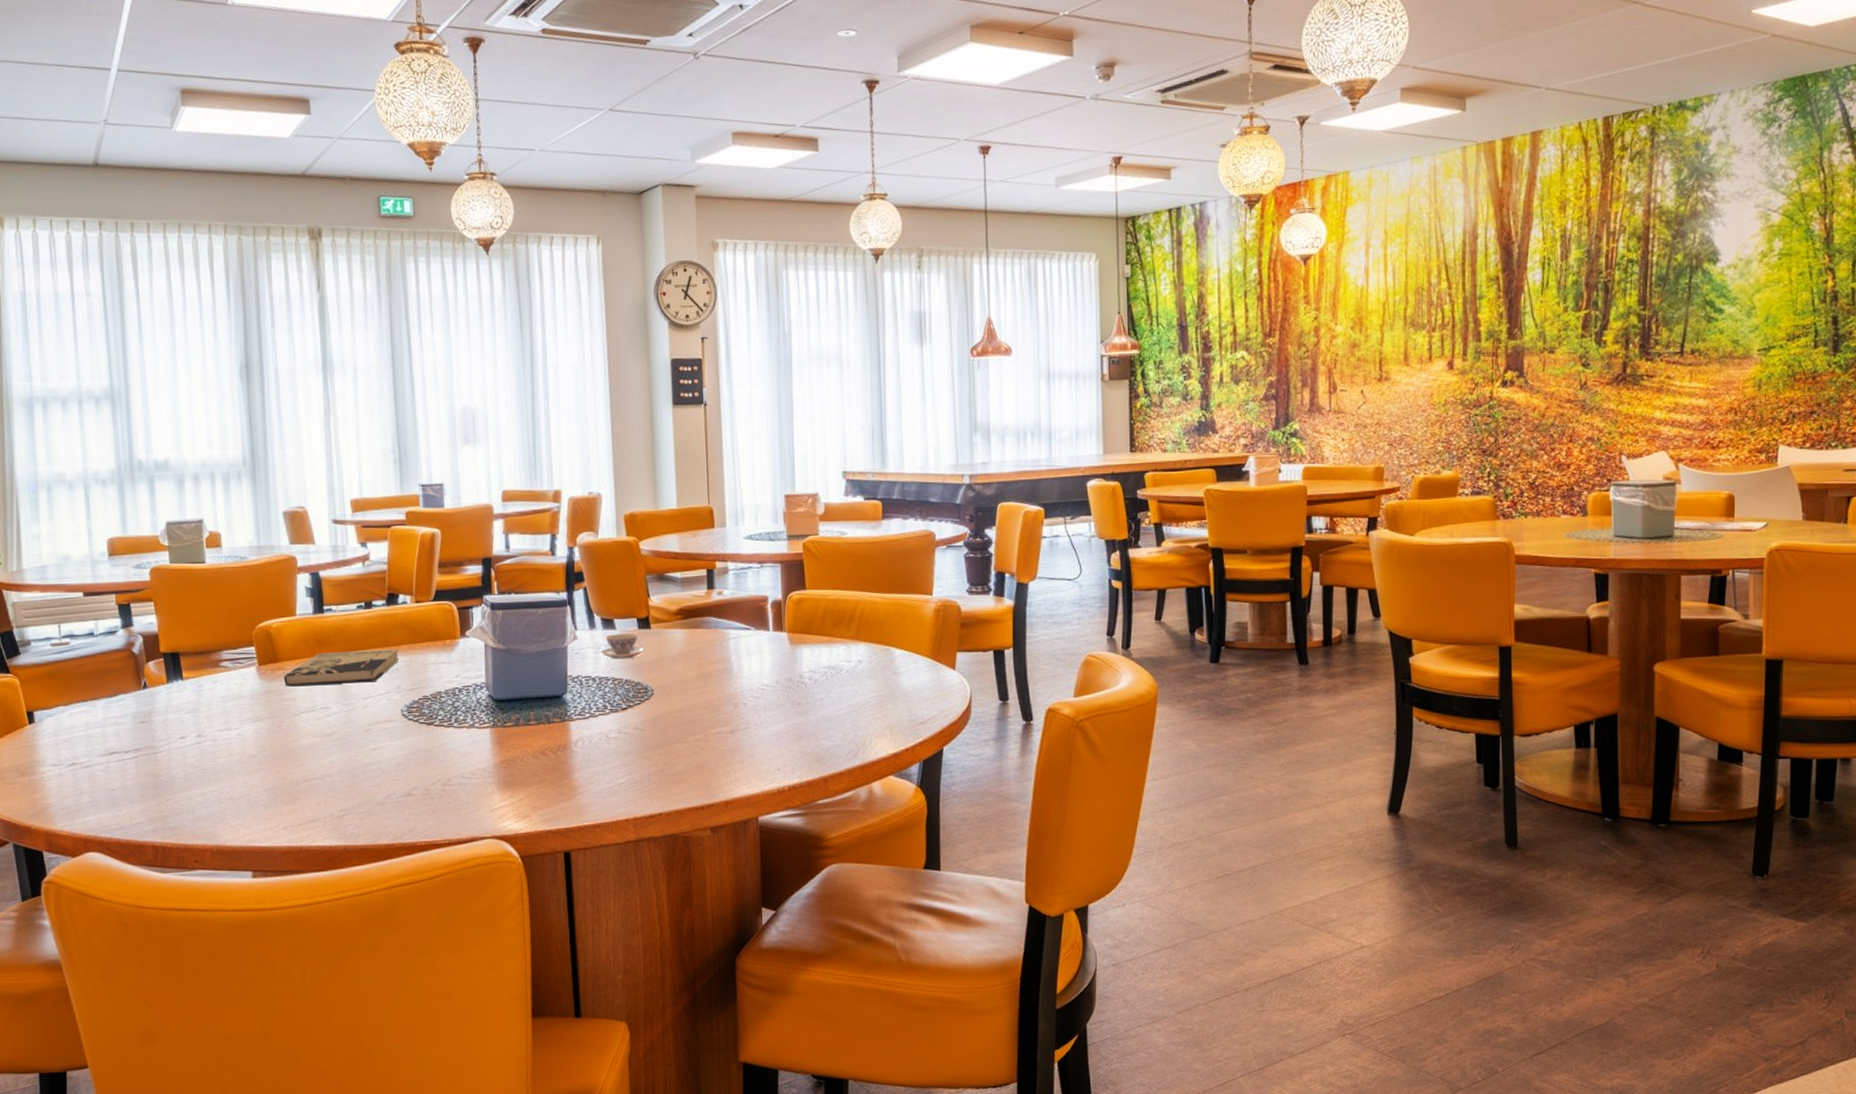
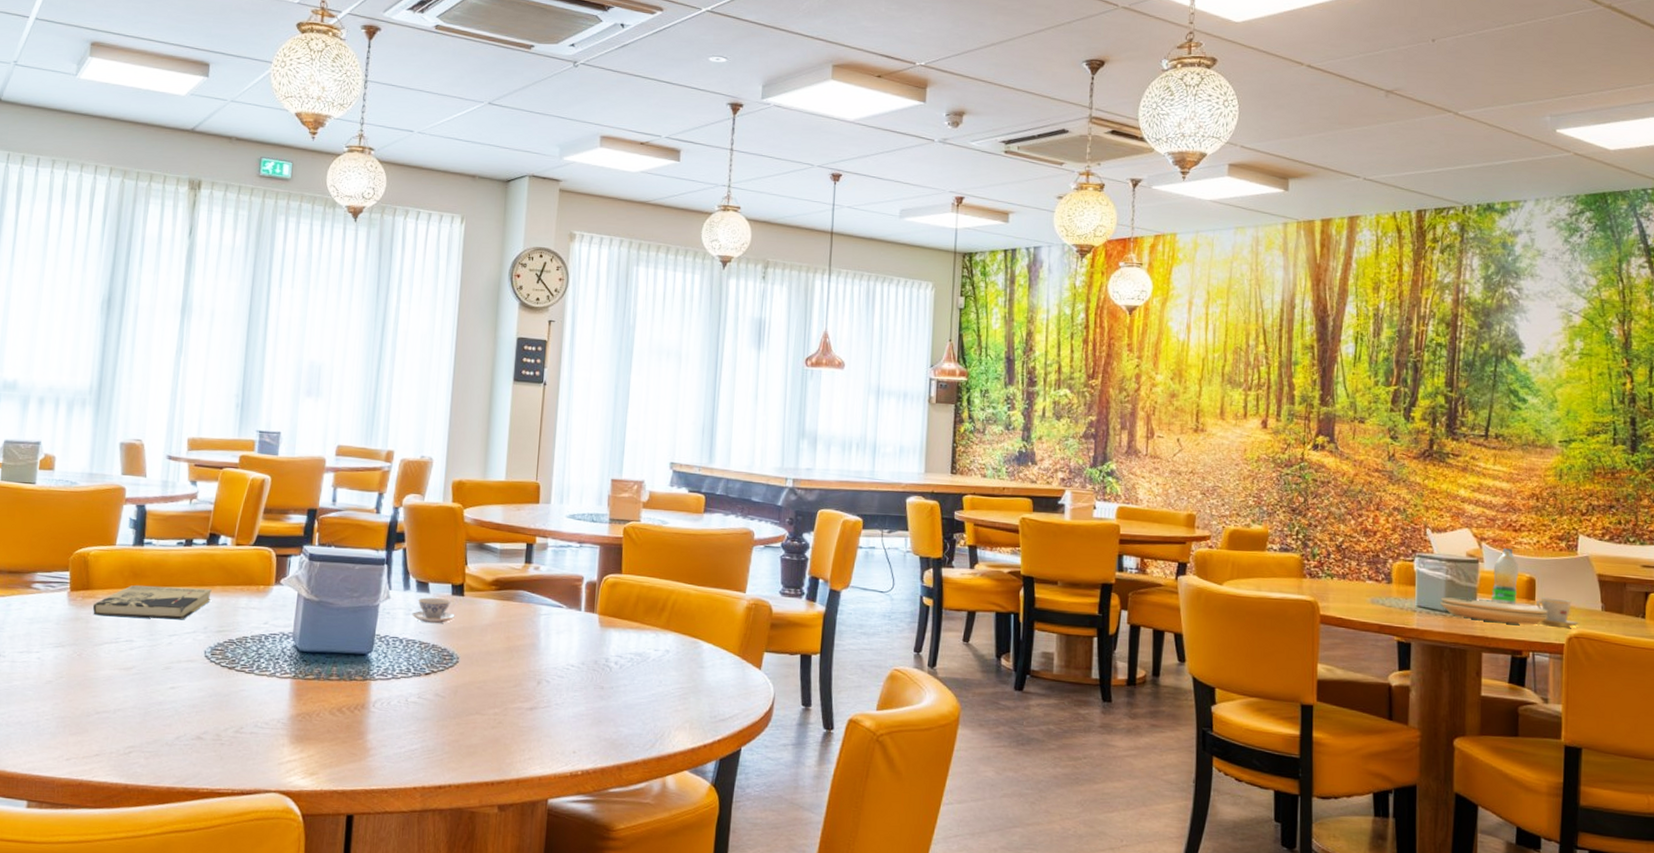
plate: none [1636,522,1747,544] -> present [1439,597,1548,625]
bottle: none [1690,467,1717,525] -> present [1491,548,1518,606]
teacup: none [1736,513,1781,542] -> present [1536,597,1580,628]

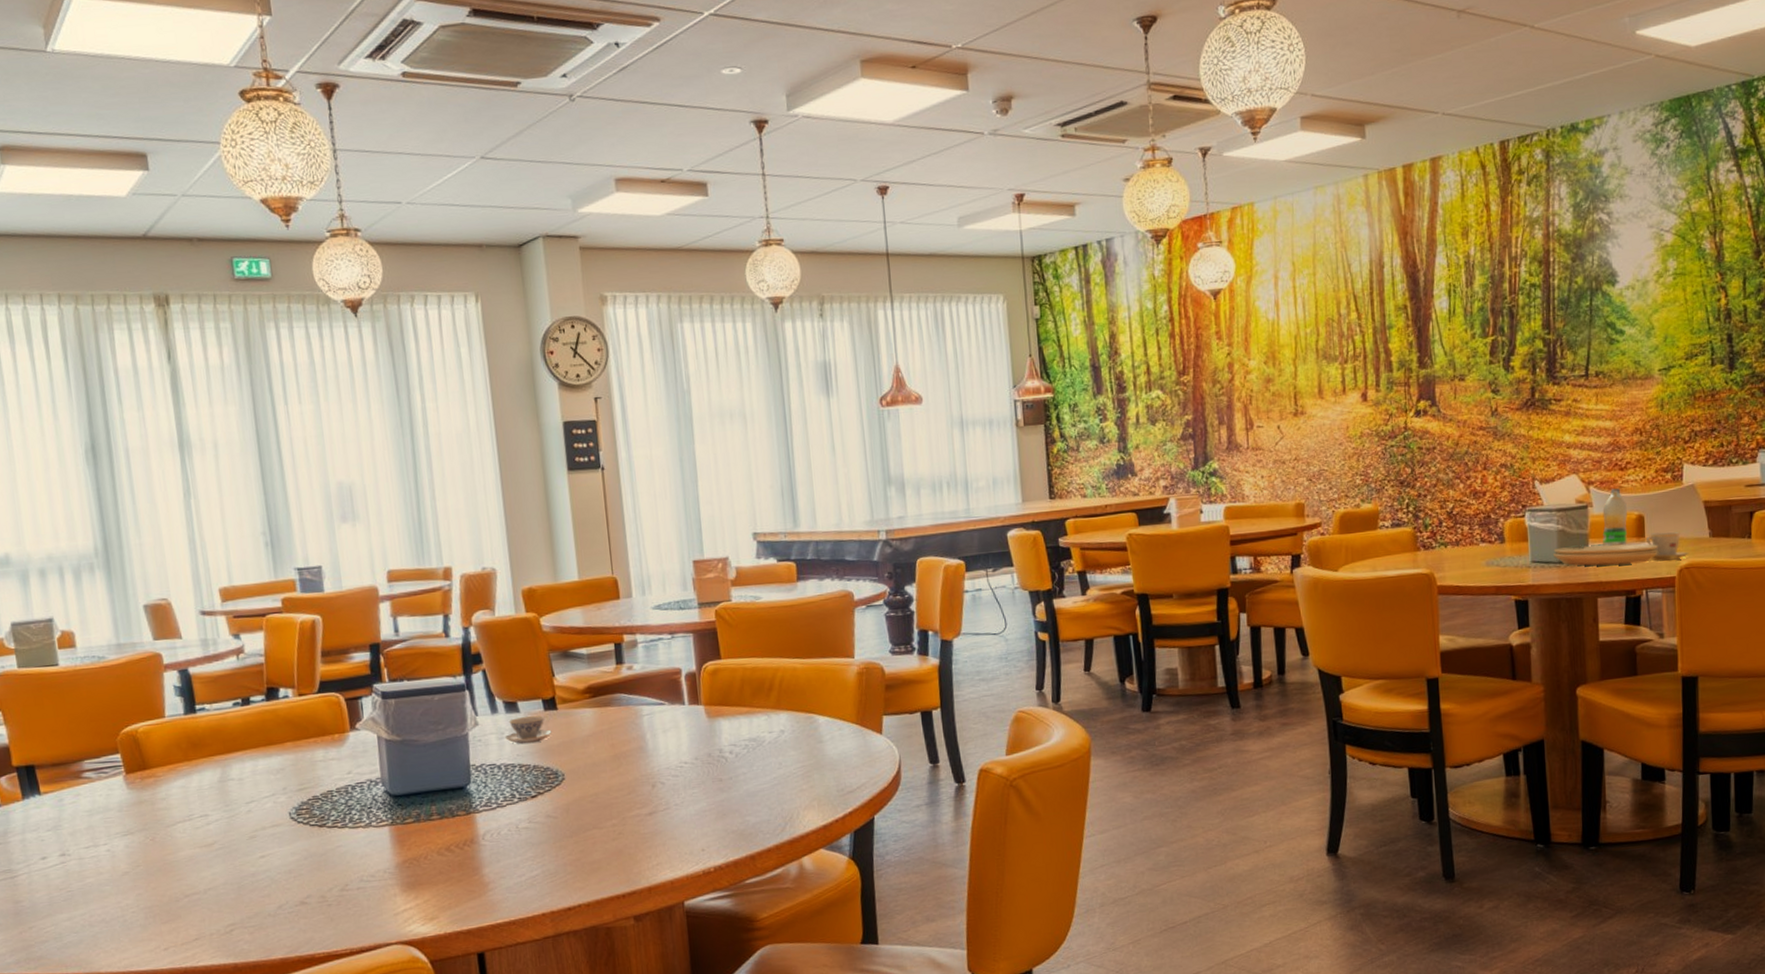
book: present [92,585,212,620] -> none [154,747,284,796]

